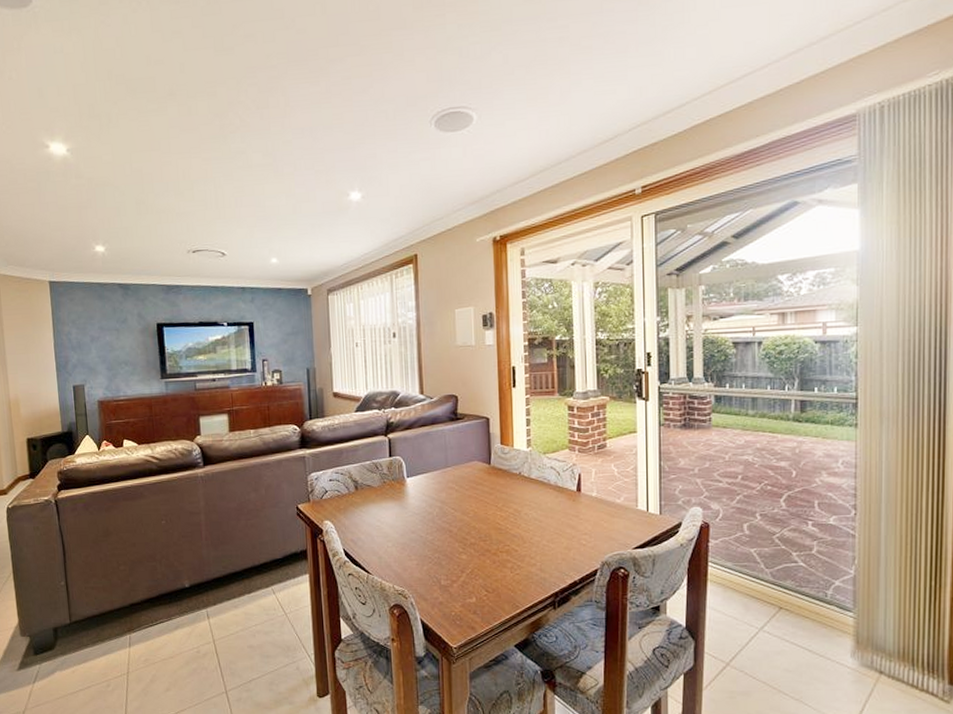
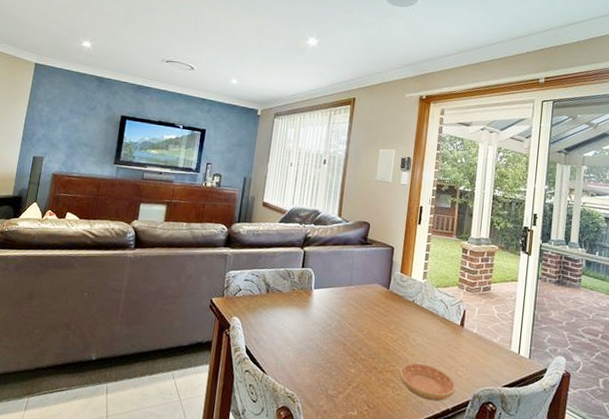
saucer: none [515,538,581,575] -> present [399,363,456,402]

